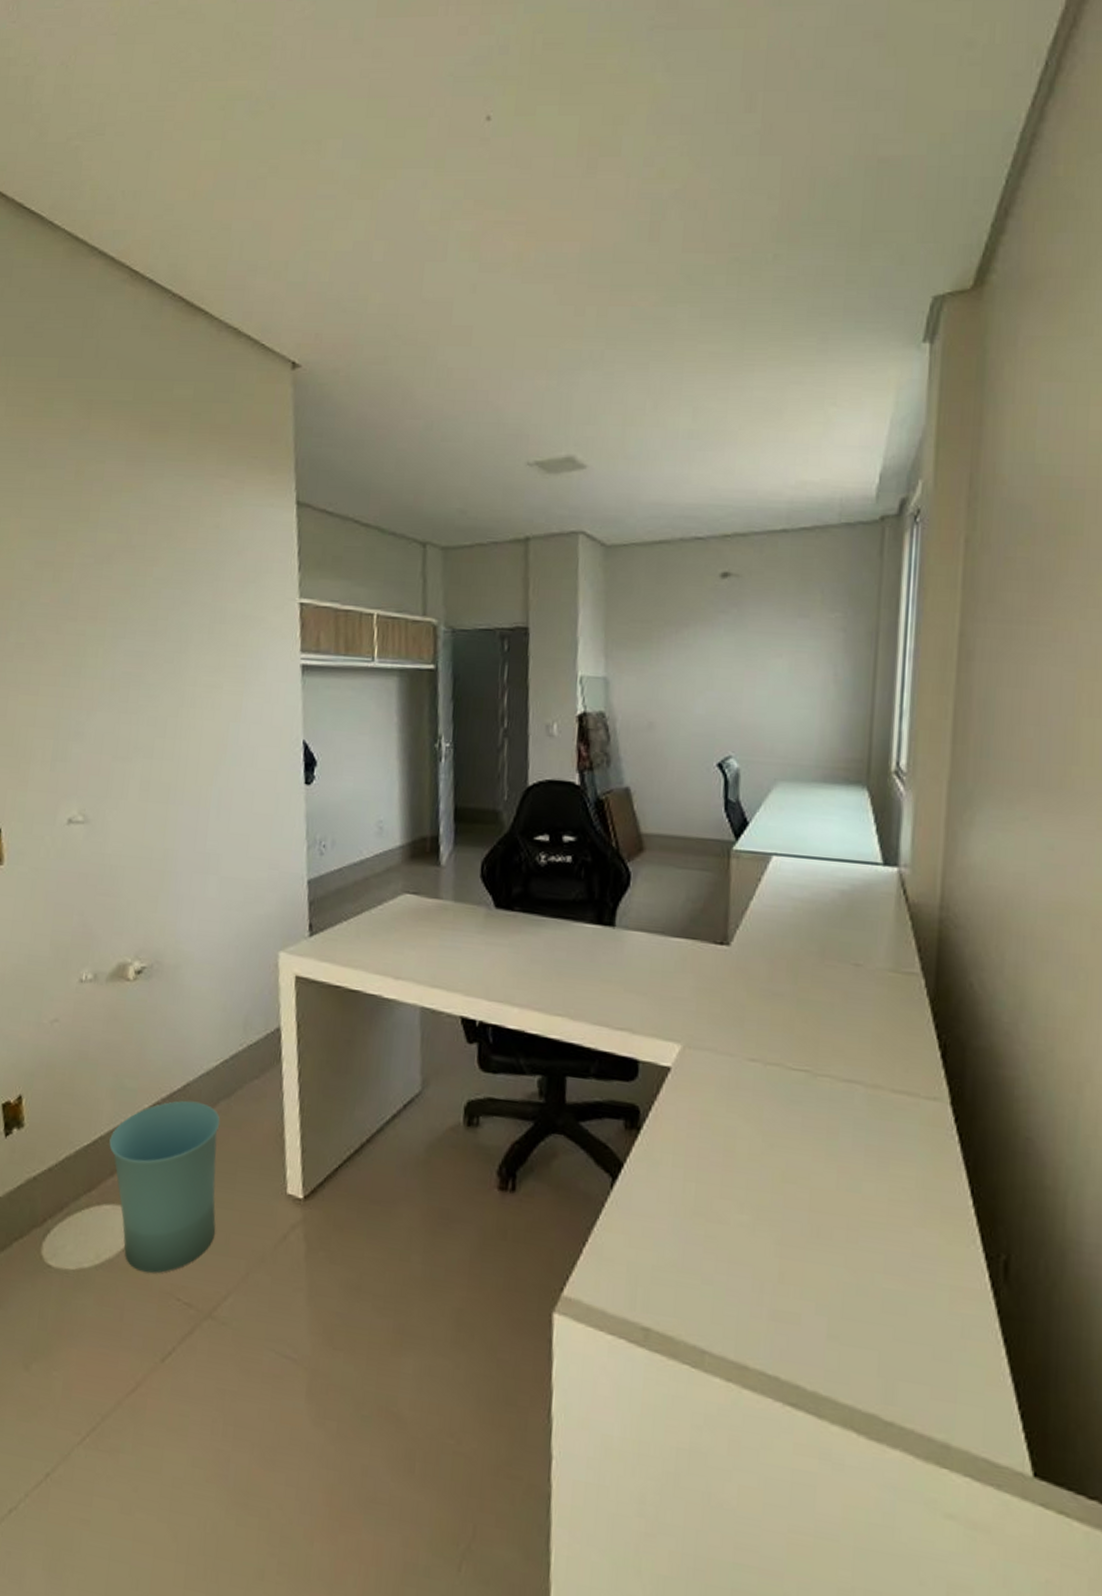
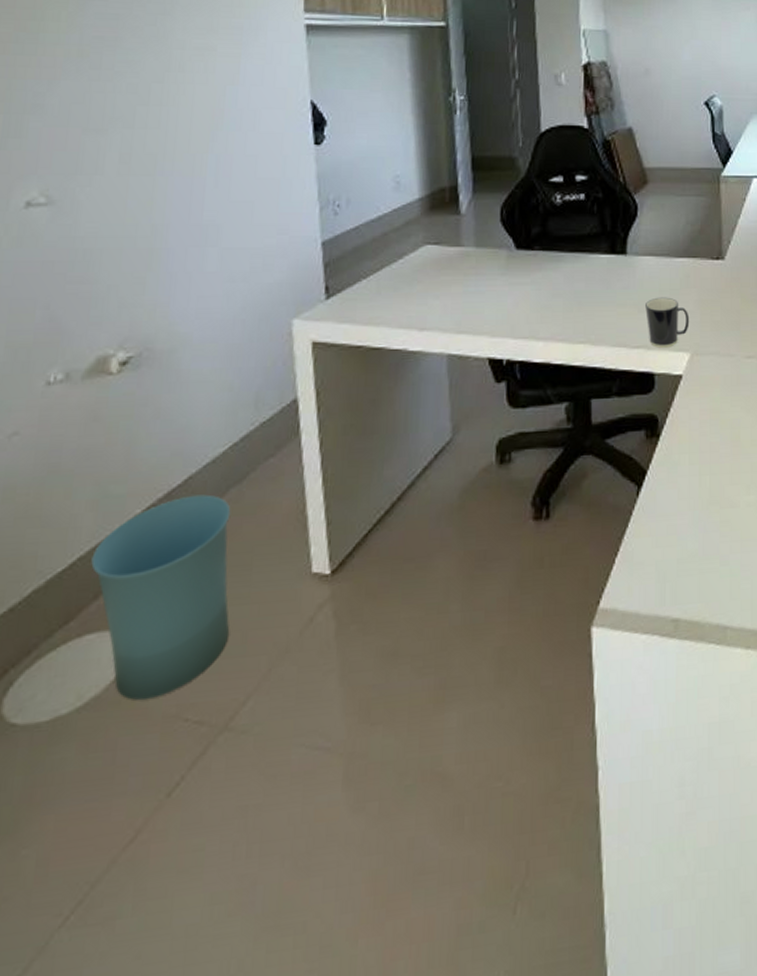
mug: none [632,978,684,1035] -> present [645,297,690,348]

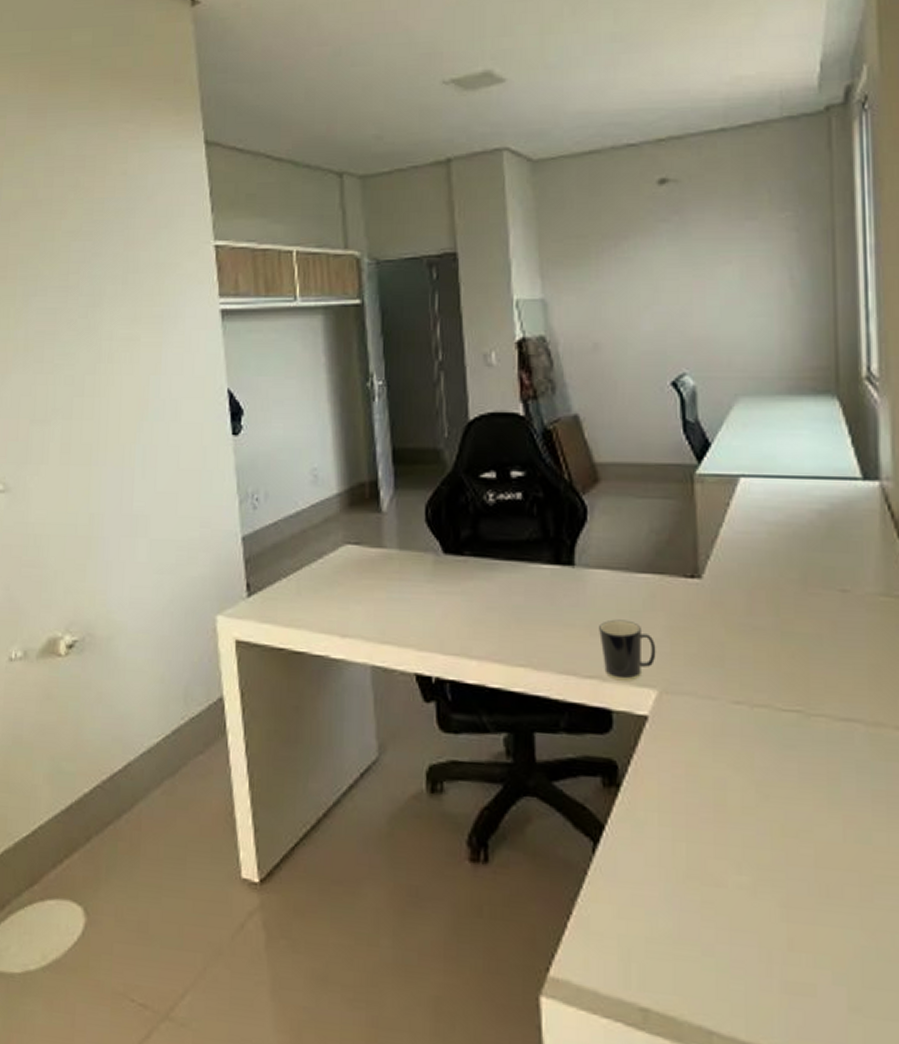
waste bin: present [91,494,231,700] -> none [49,782,168,973]

